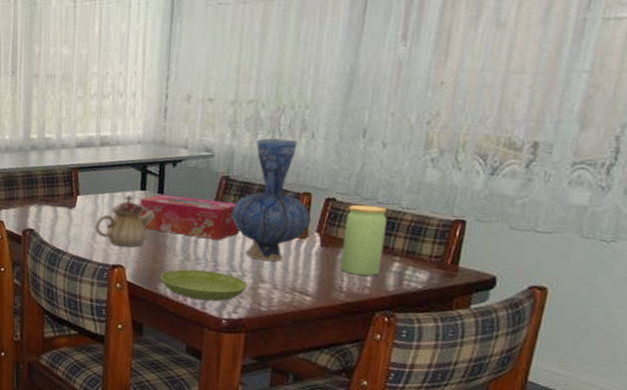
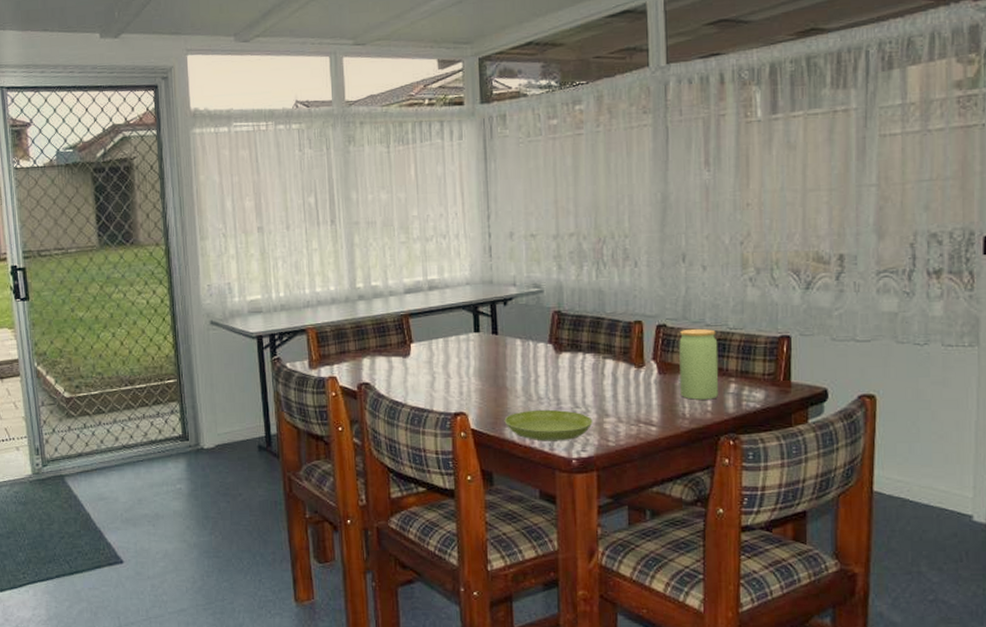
teapot: present [95,196,156,248] -> none [432,339,493,393]
tissue box: present [139,194,240,240] -> none [475,334,578,377]
vase: present [232,138,312,261] -> none [568,269,646,394]

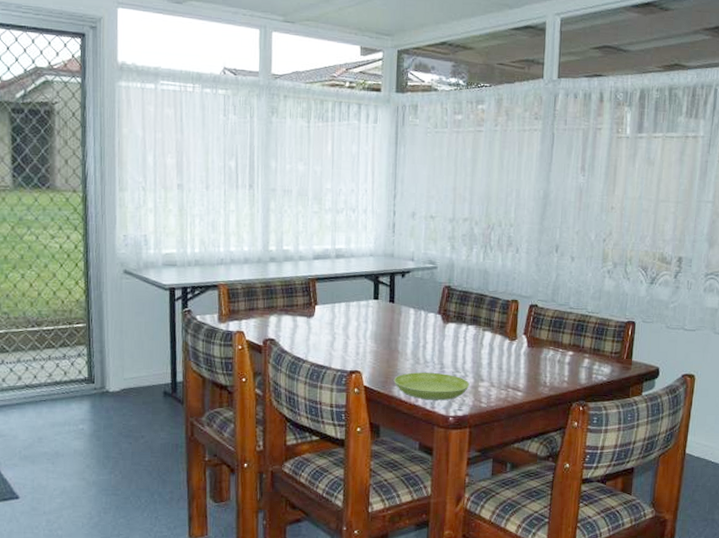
jar: present [679,328,719,400] -> none [544,310,578,371]

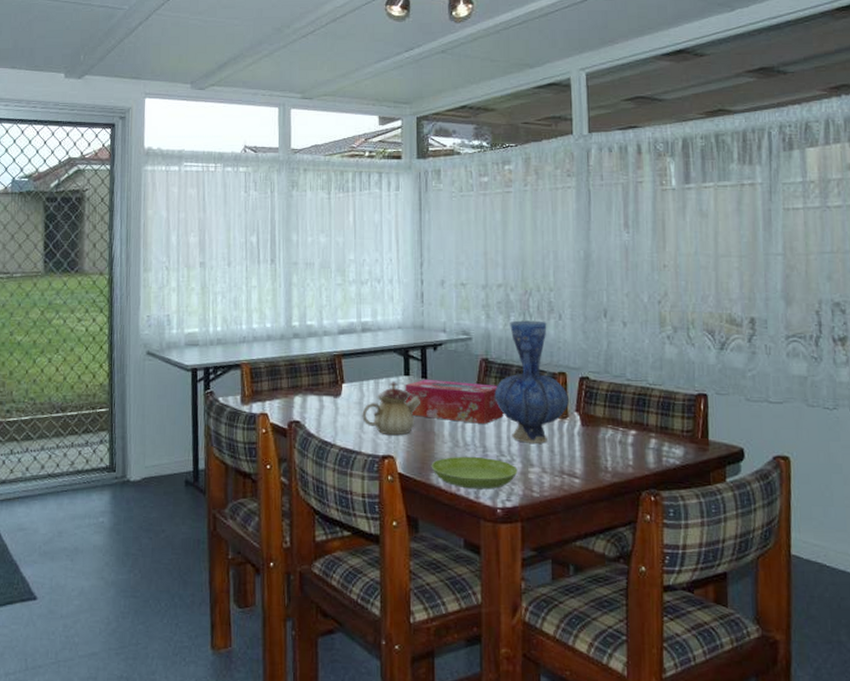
teapot: none [333,305,388,354] -> present [362,382,421,436]
tissue box: none [373,303,461,344] -> present [405,379,504,424]
vase: none [454,252,520,362] -> present [494,320,570,443]

